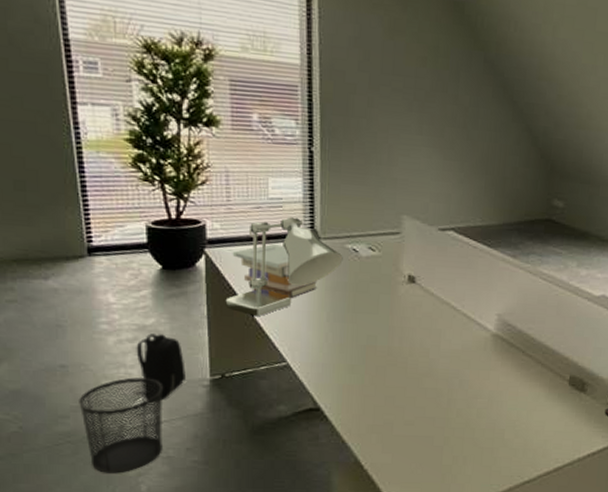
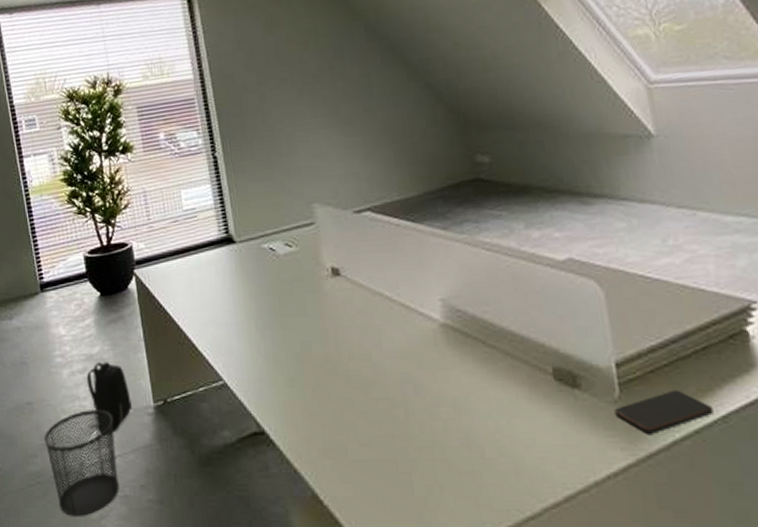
desk lamp: present [225,217,343,316] -> none [158,225,262,333]
books: present [232,243,317,298] -> none [158,254,241,309]

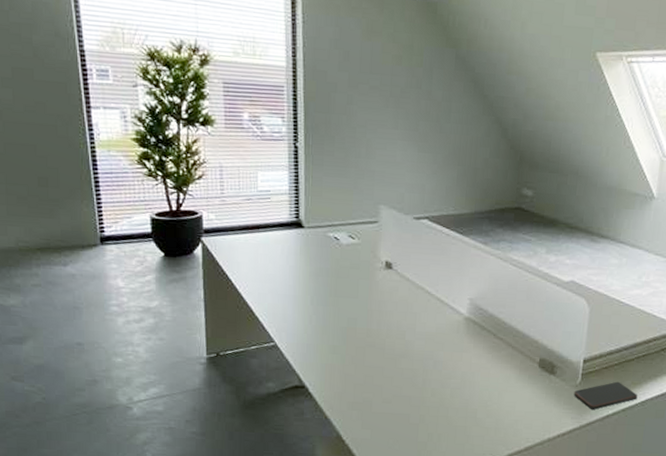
waste bin: present [44,408,119,516] -> none [93,354,165,442]
backpack: present [86,362,132,433] -> none [141,315,185,376]

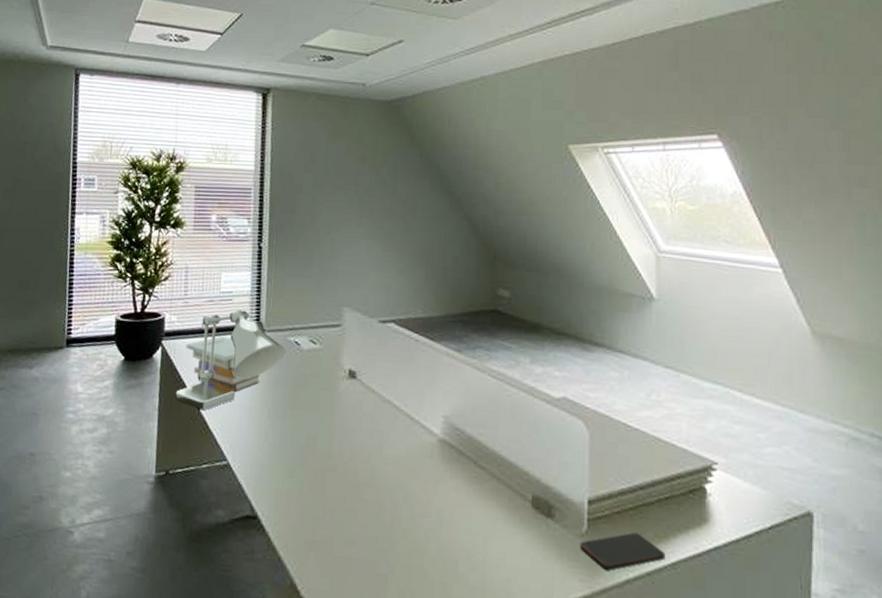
desk lamp: none [220,208,325,299] -> present [175,310,286,410]
books: none [225,232,302,283] -> present [185,335,260,392]

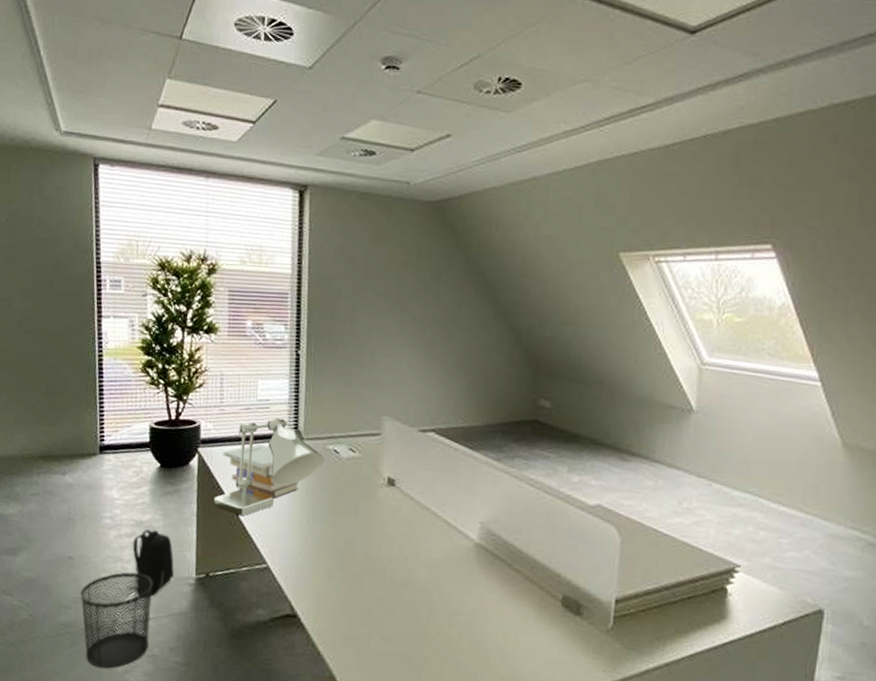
waste bin: none [39,469,112,574] -> present [80,571,153,669]
backpack: none [88,424,134,496] -> present [128,529,174,597]
phone: present [580,532,666,570] -> none [604,628,684,662]

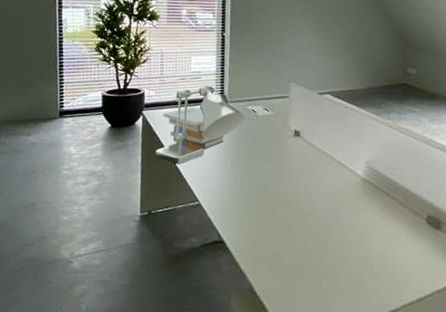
waste bin: present [80,571,153,669] -> none [42,212,104,294]
backpack: present [128,529,174,597] -> none [83,178,122,233]

